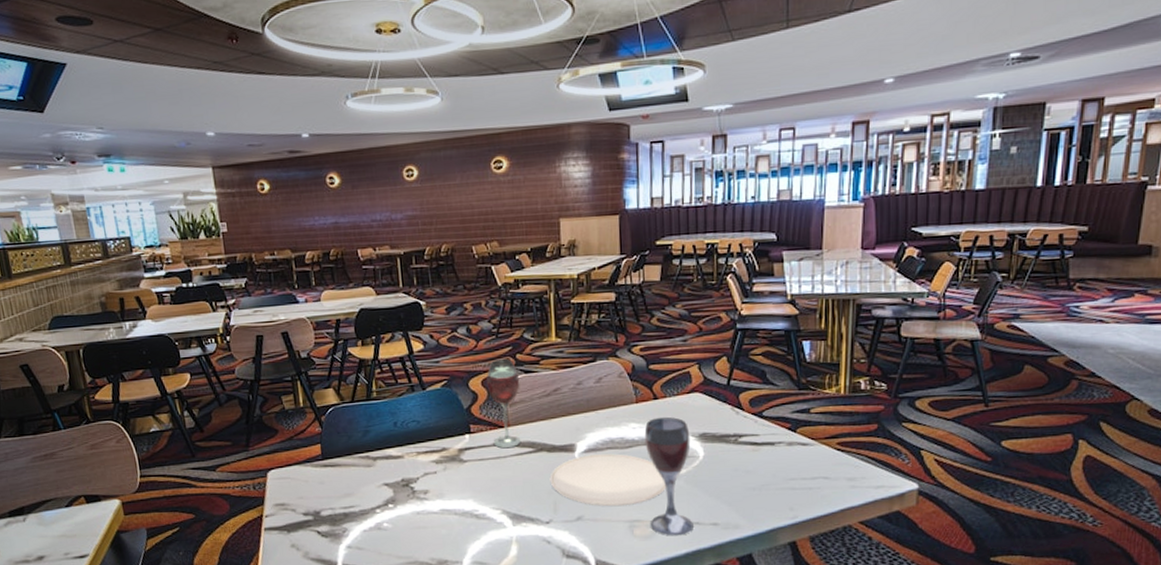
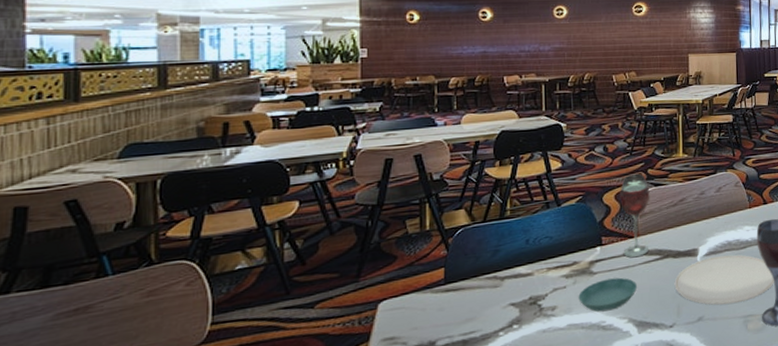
saucer: none [449,467,509,500] -> present [578,277,637,312]

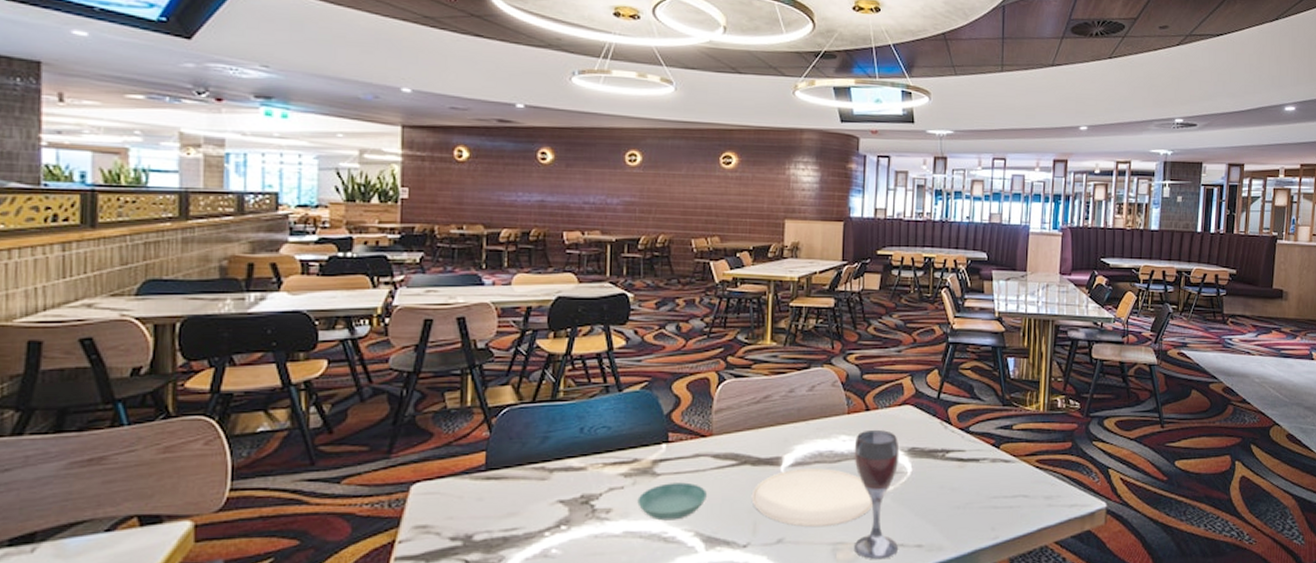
wineglass: present [620,174,650,257] -> none [692,362,729,459]

